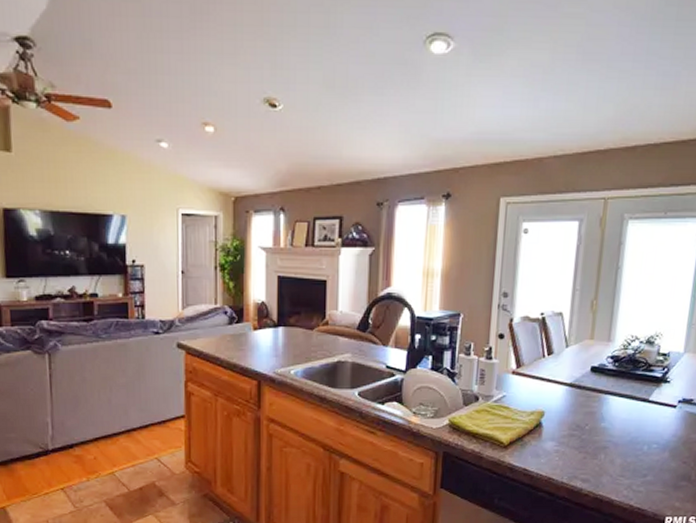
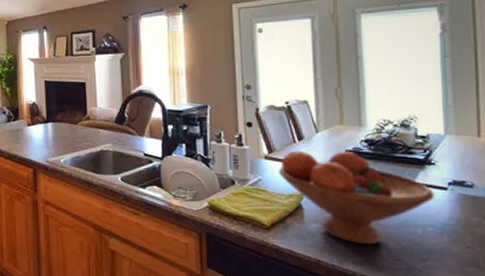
fruit bowl: none [524,366,665,462] -> present [279,150,434,245]

